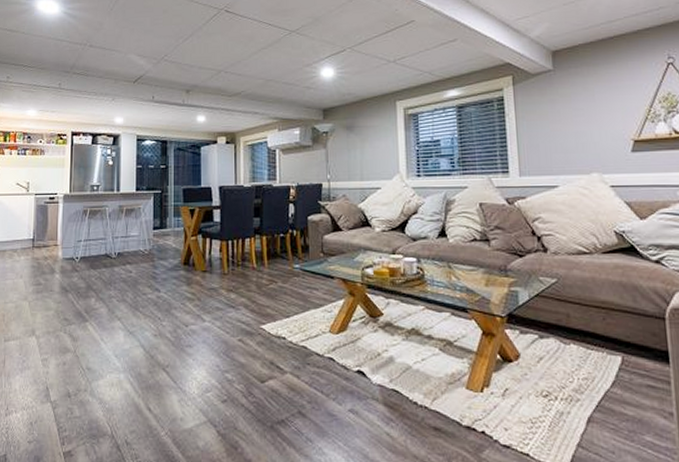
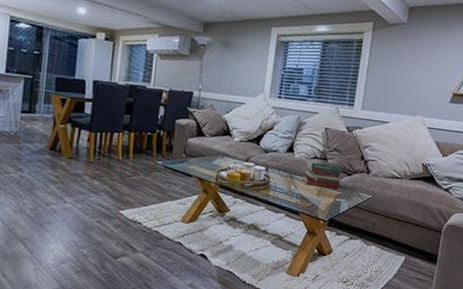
books: none [463,242,512,276] -> present [302,159,343,190]

